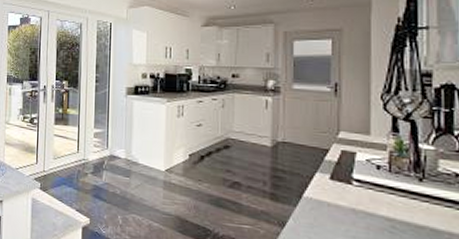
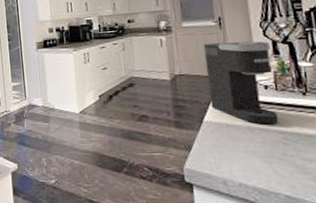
coffee maker: none [313,110,390,210] -> present [203,41,279,125]

